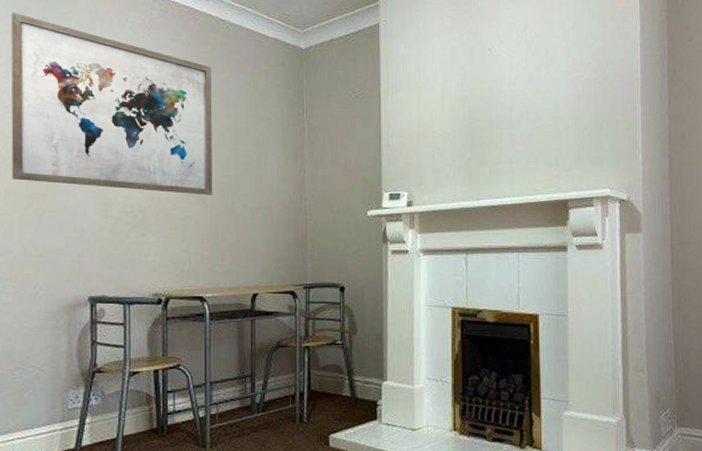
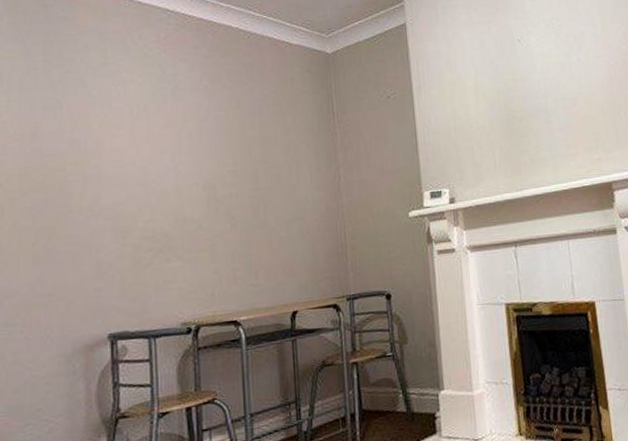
wall art: present [11,13,213,195] -> none [13,38,243,215]

